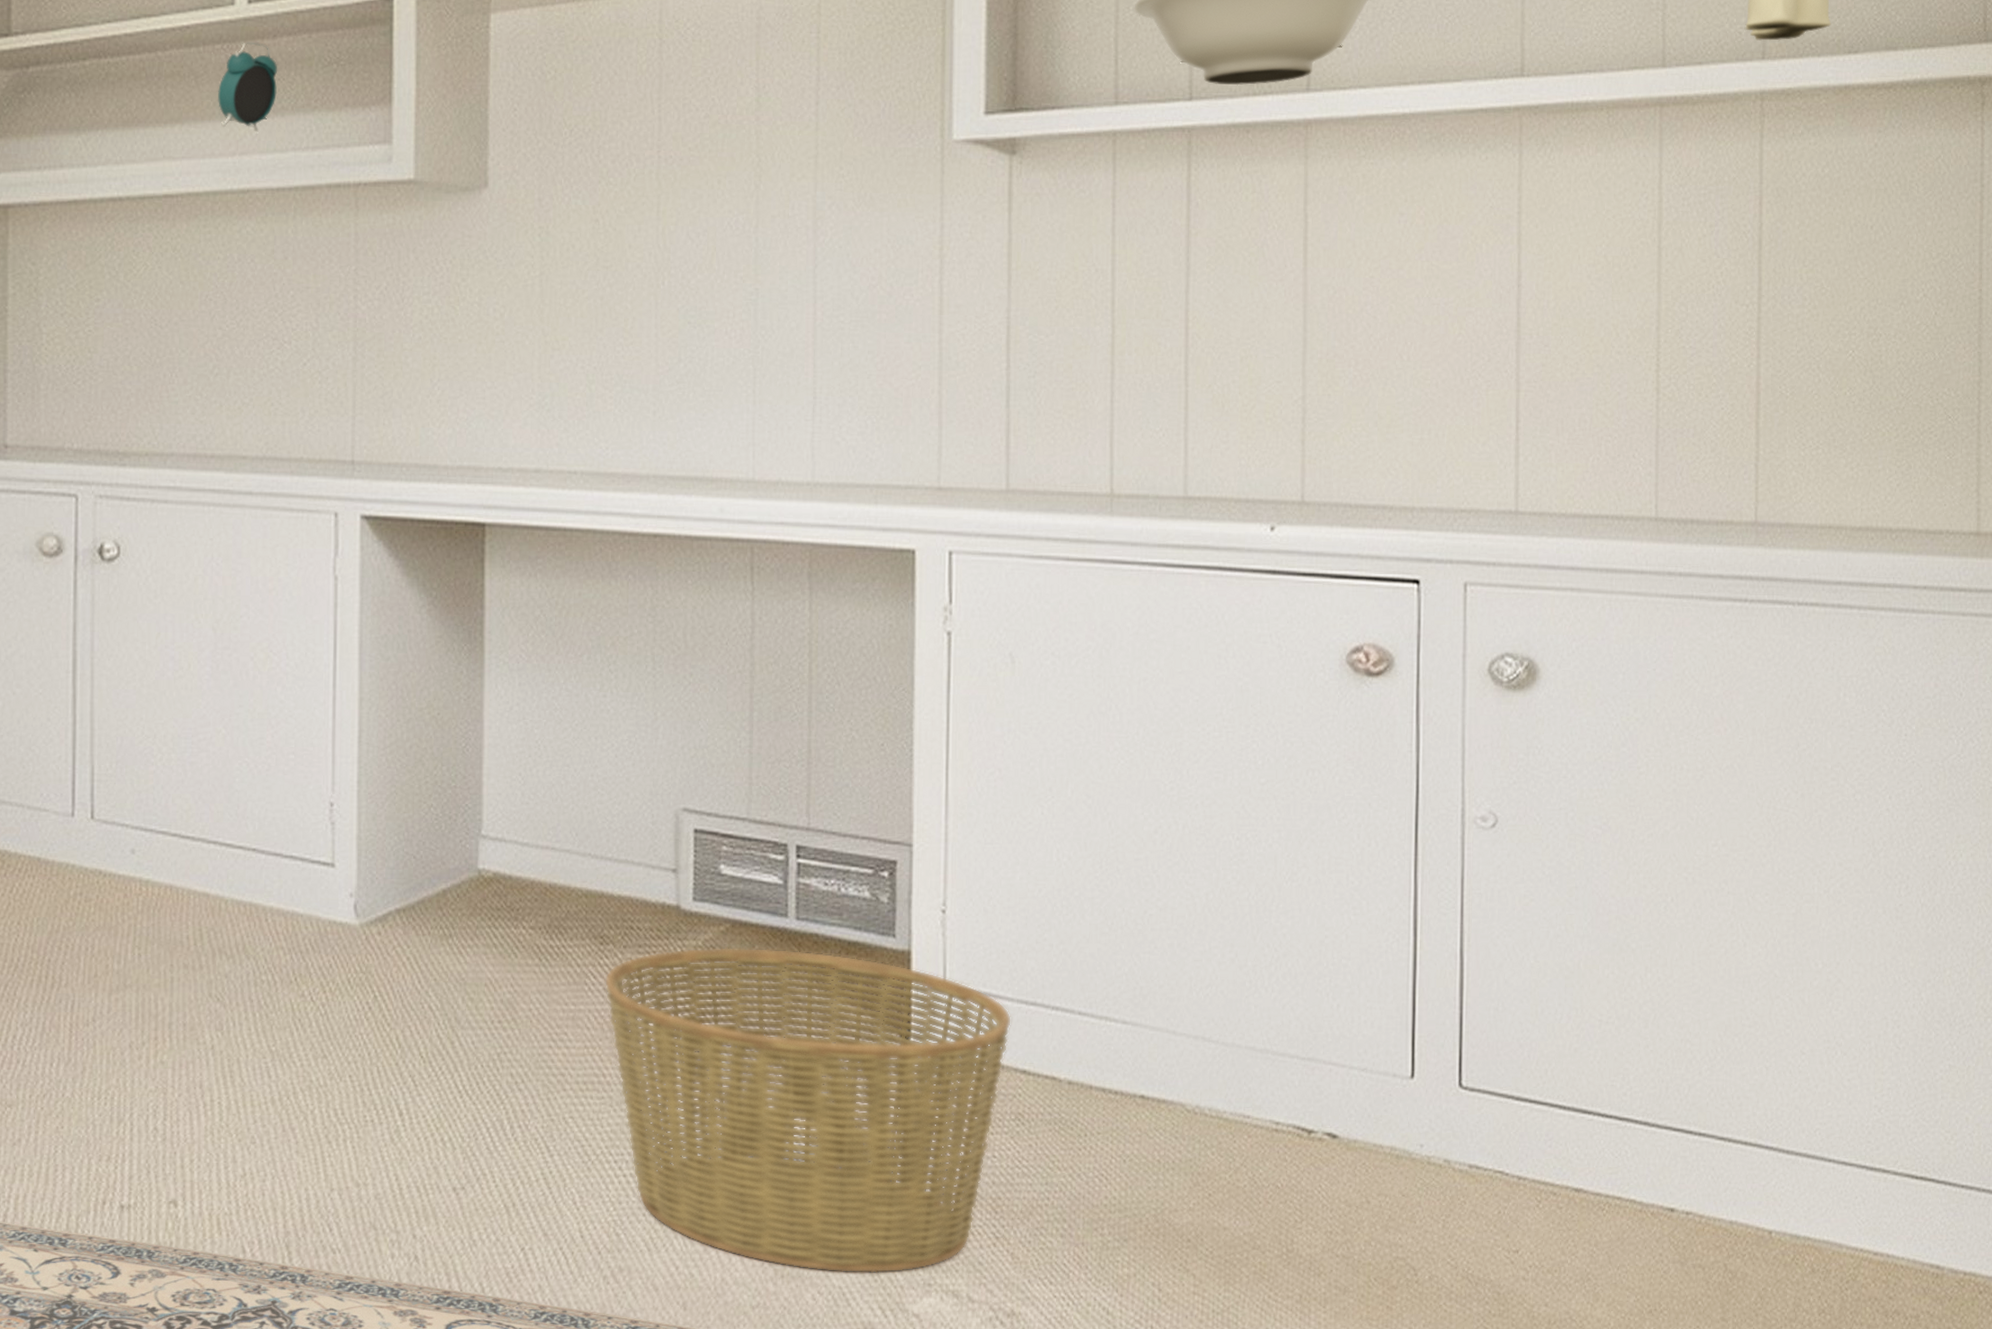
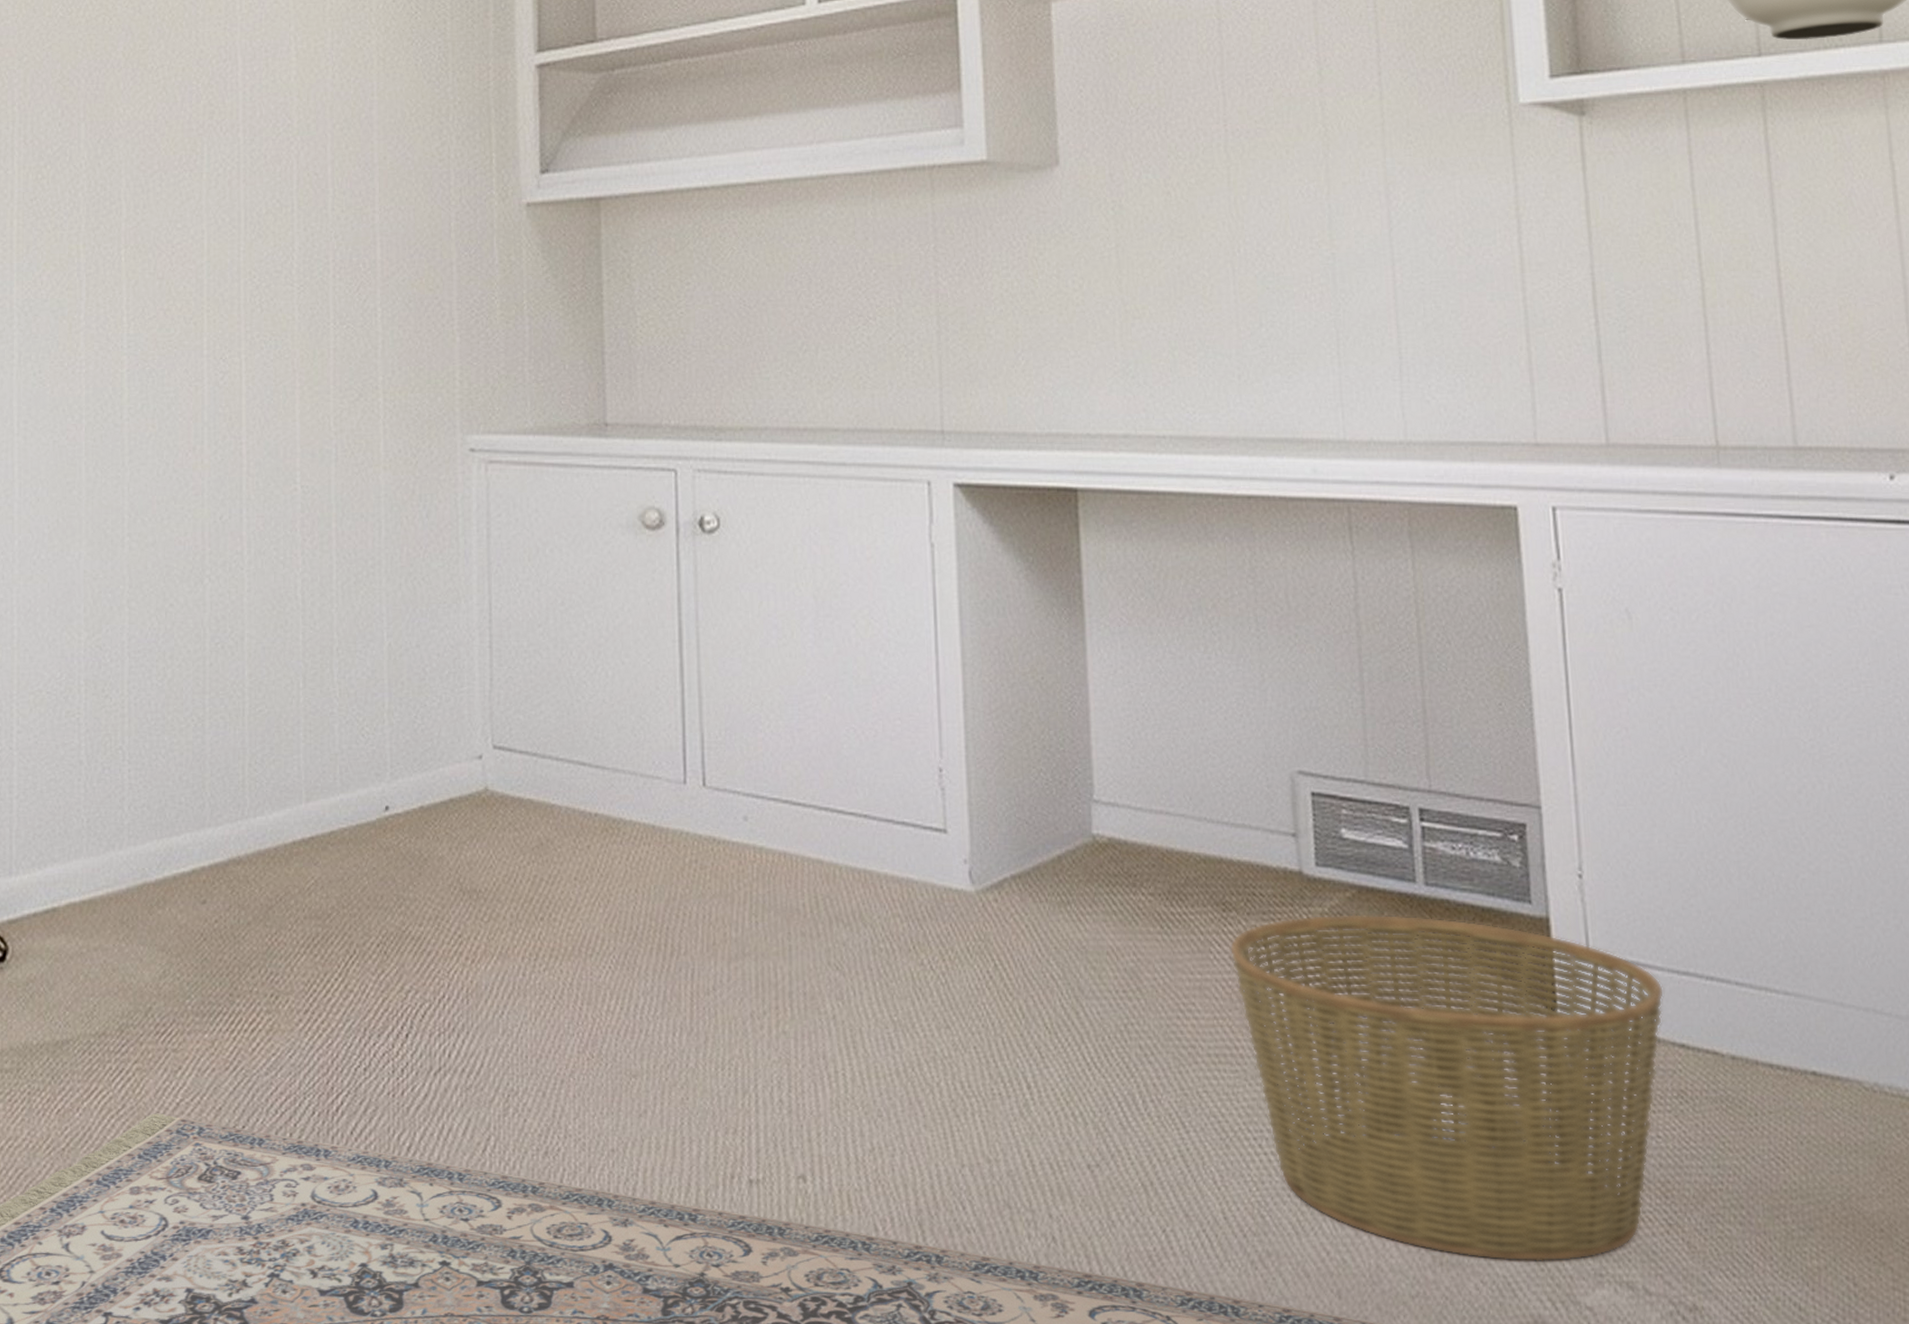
alarm clock: present [218,41,278,132] -> none [794,37,850,122]

